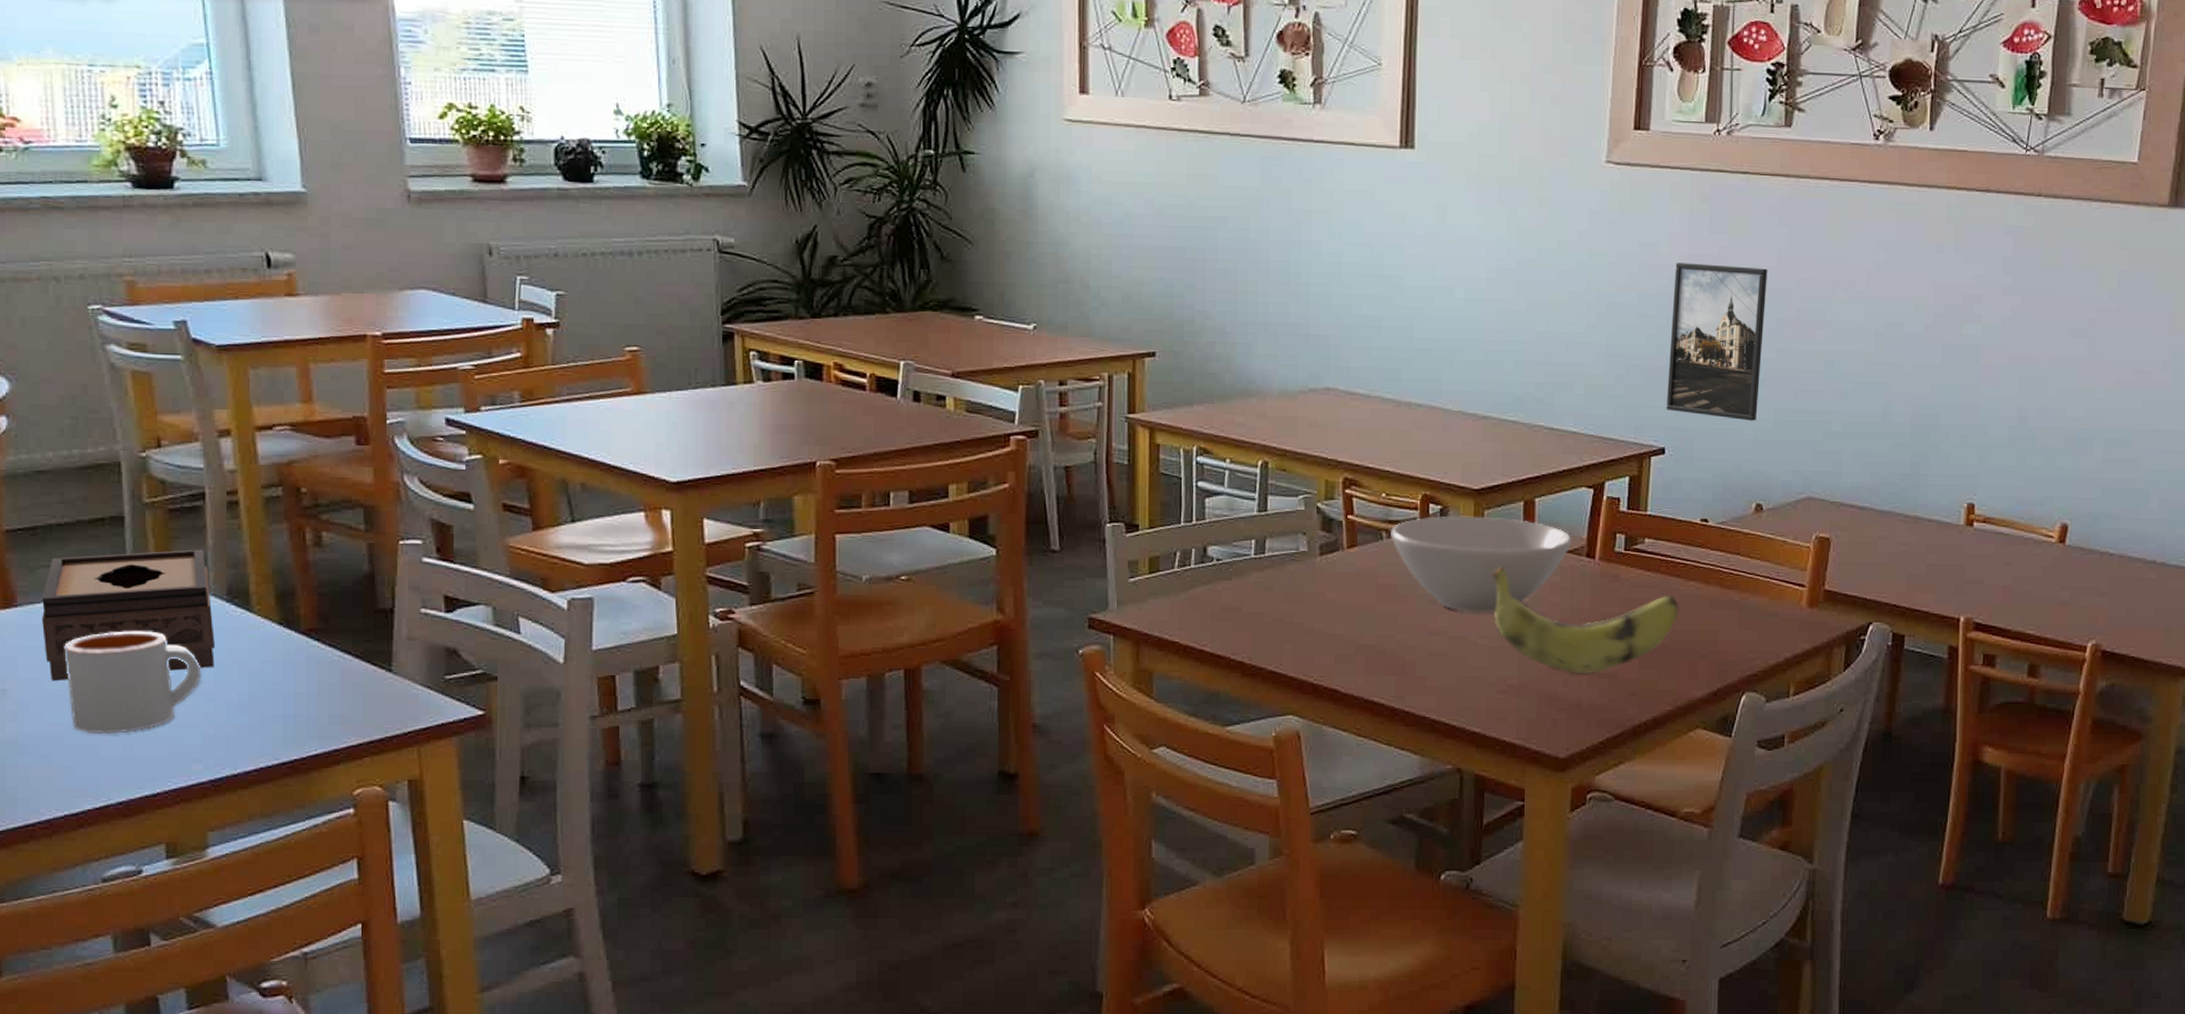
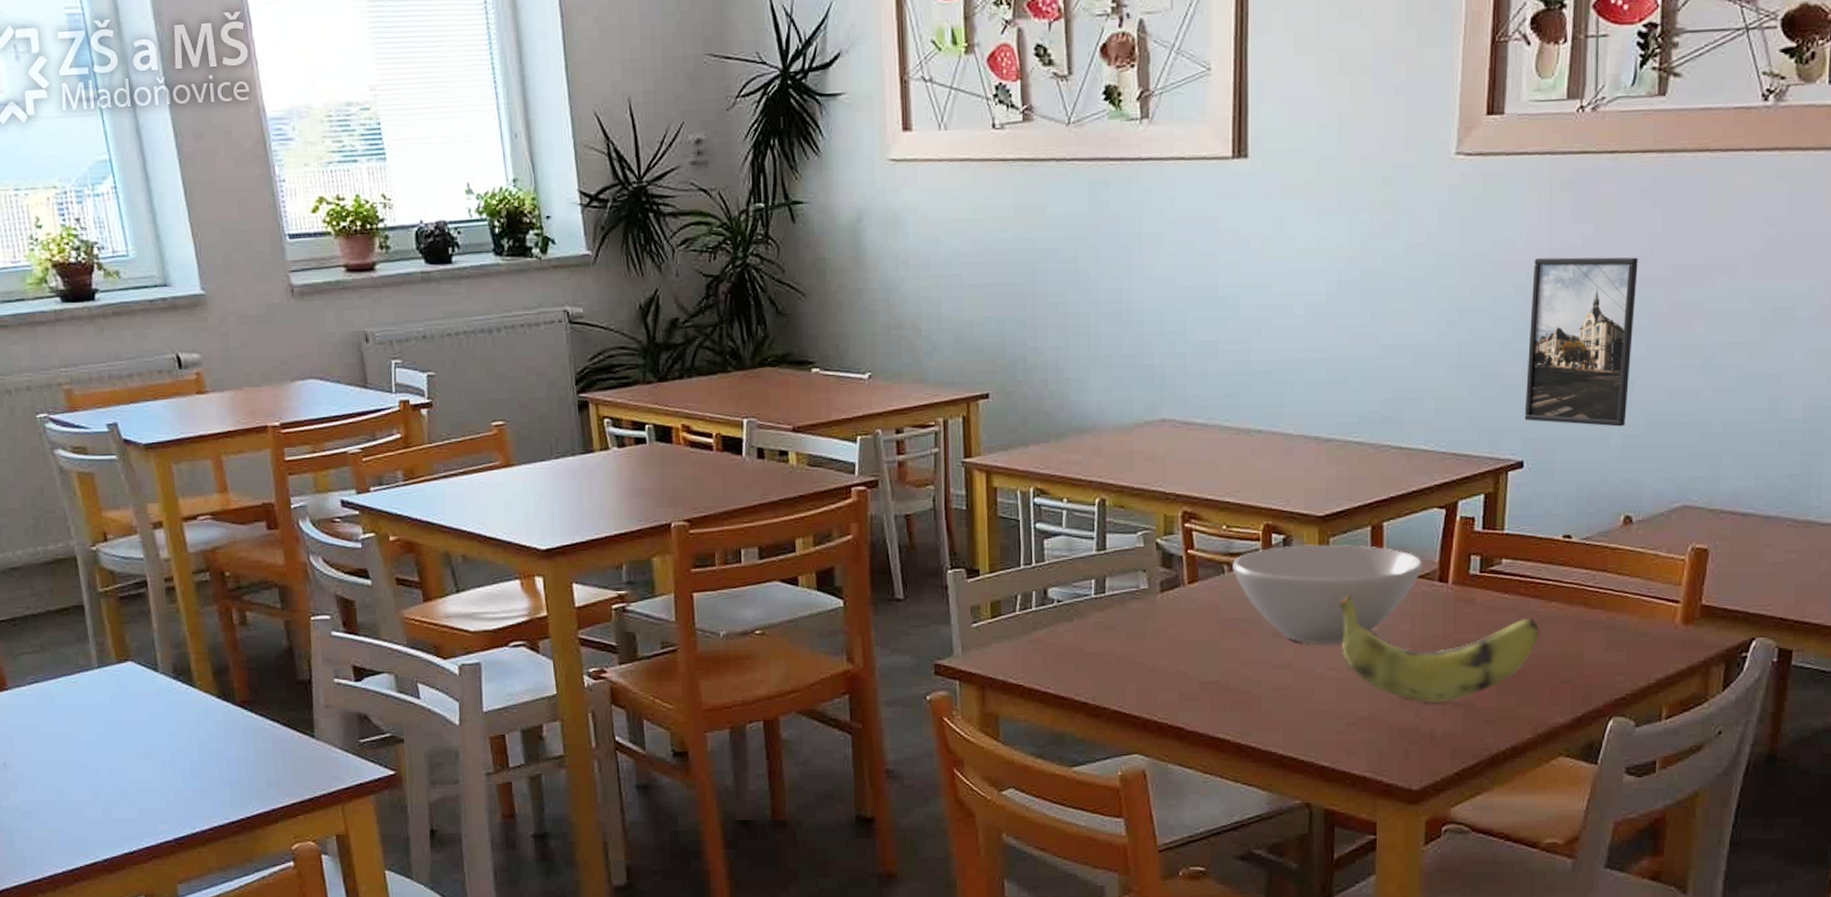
tissue box: present [42,549,215,681] -> none [26,632,169,755]
mug: present [64,631,202,735] -> none [48,708,159,801]

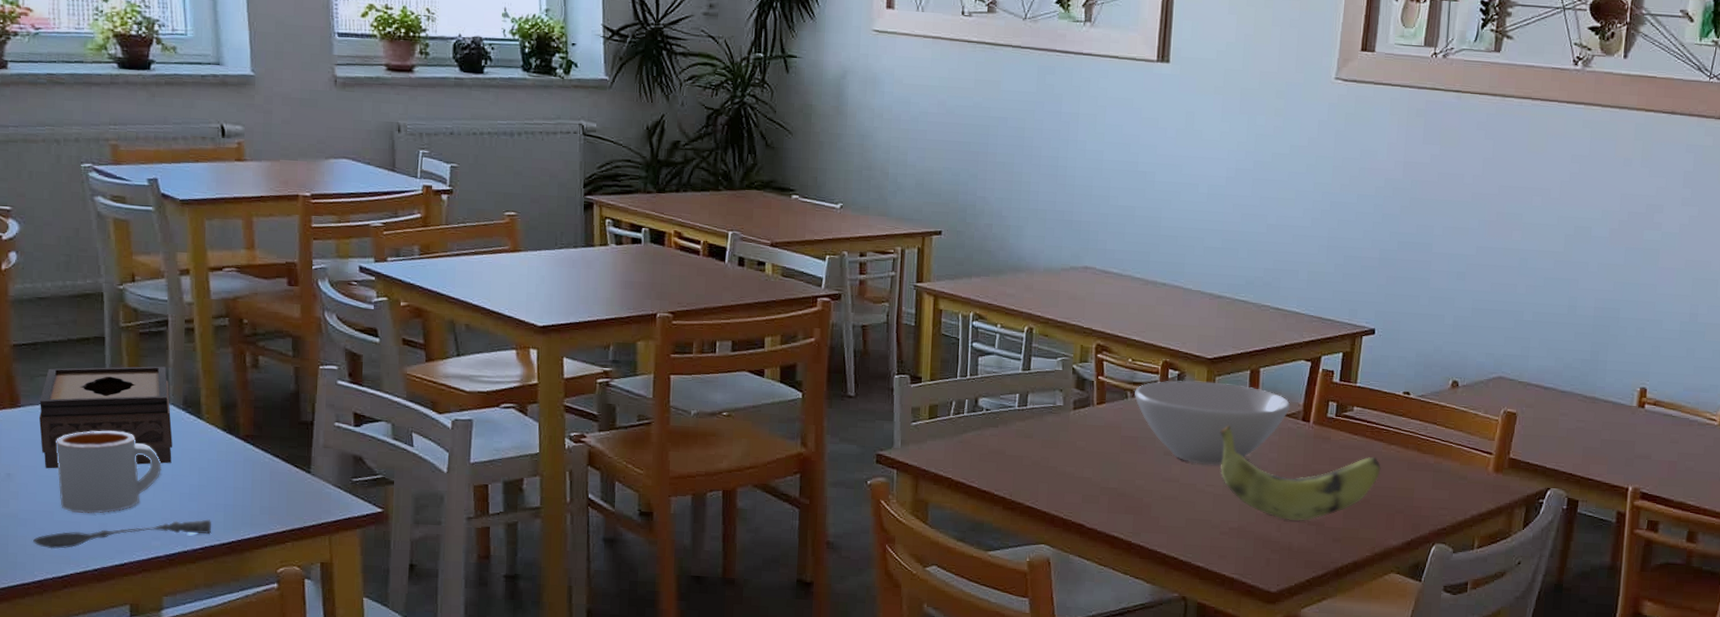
tissue box: none [26,632,169,755] -> present [39,366,172,469]
soupspoon: none [38,797,219,842] -> present [33,519,212,550]
mug: none [48,708,159,801] -> present [56,431,162,514]
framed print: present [1524,257,1638,427] -> none [1377,168,1473,309]

